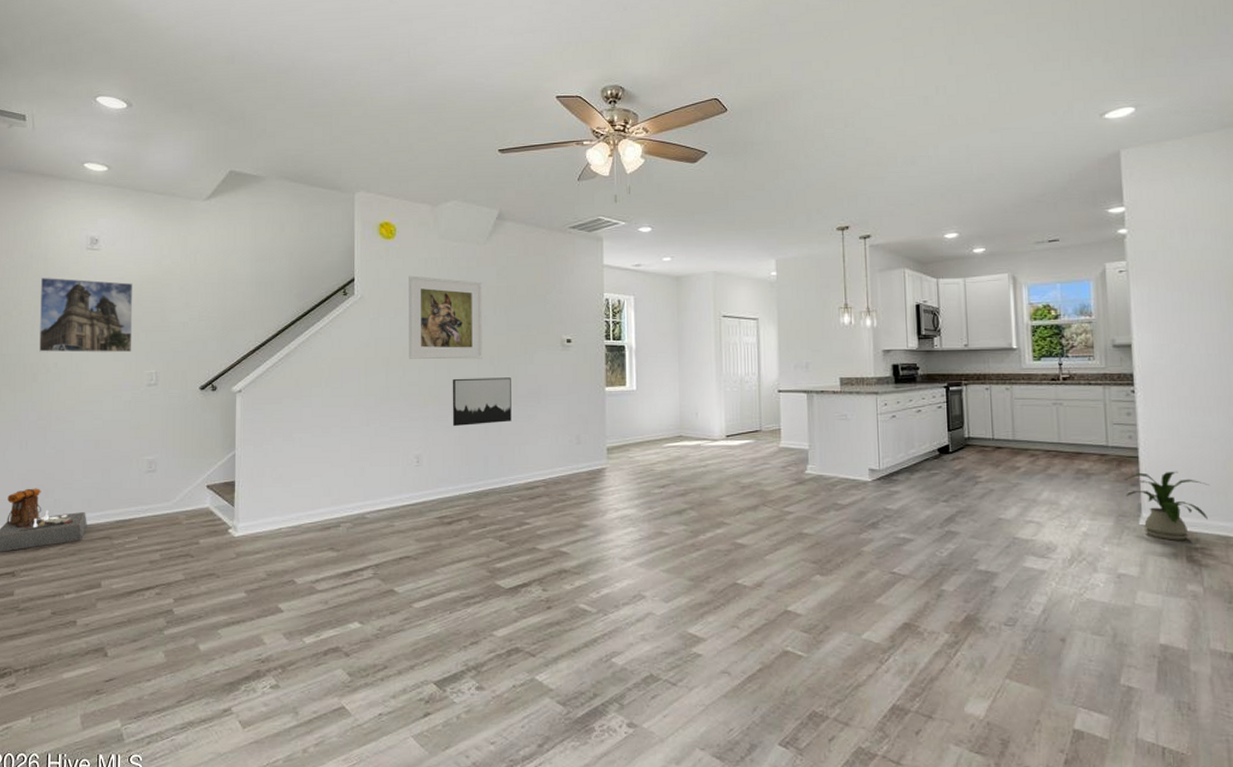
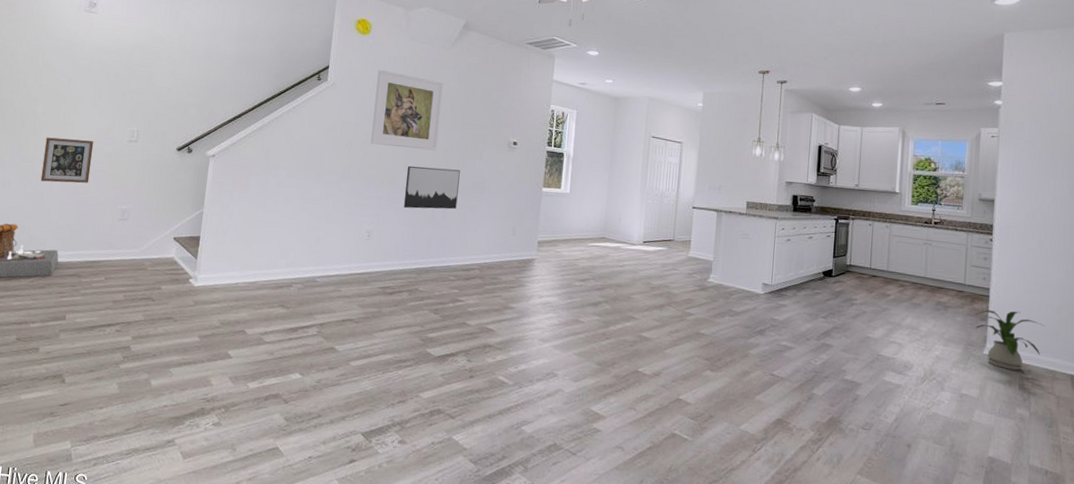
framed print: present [39,277,133,353] -> none [30,31,125,110]
picture frame: none [59,389,111,439] -> present [40,137,94,183]

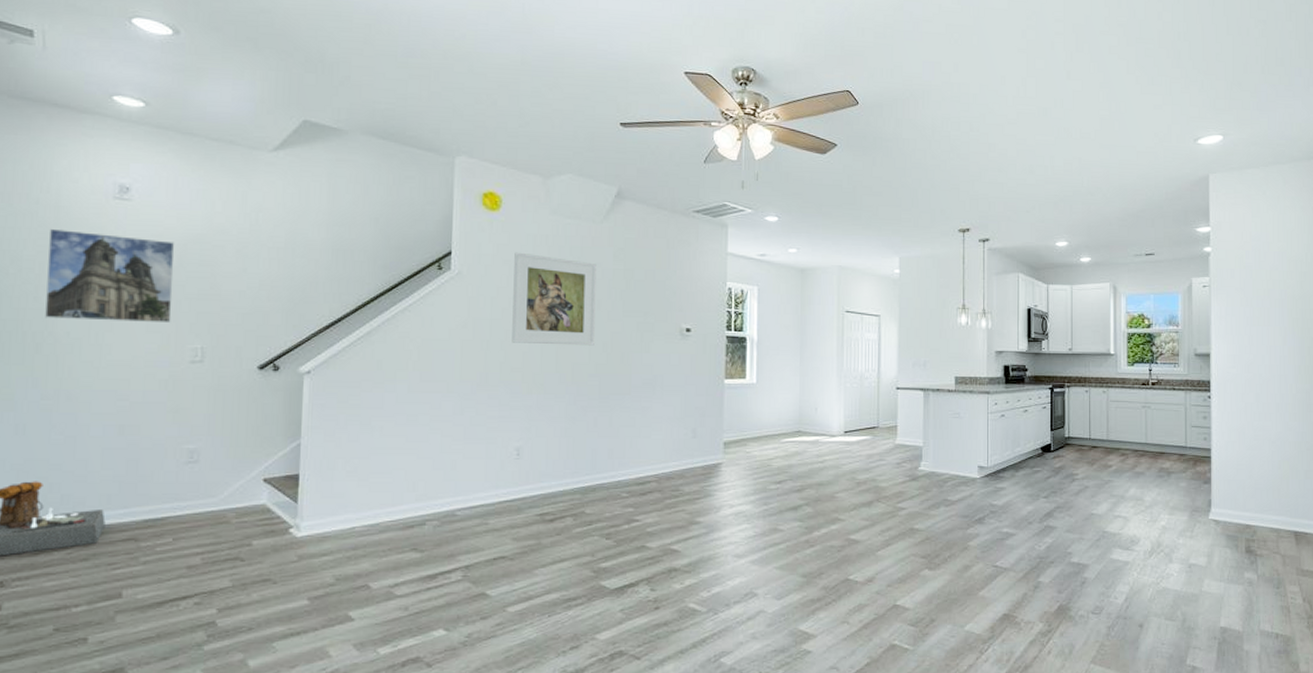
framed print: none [30,31,125,110] -> present [45,228,175,324]
picture frame: present [40,137,94,183] -> none [69,365,142,423]
wall art: present [403,165,460,210] -> none [558,365,625,416]
house plant: present [975,309,1045,371] -> none [1198,470,1267,533]

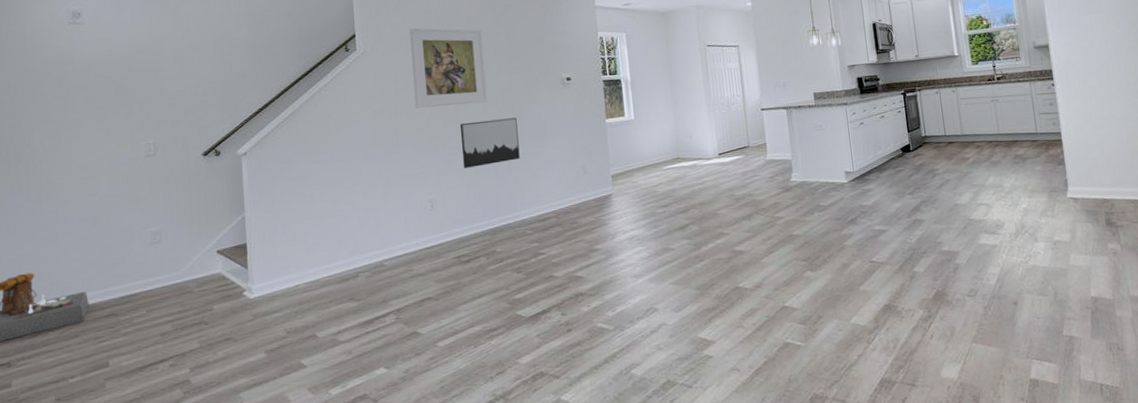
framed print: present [45,228,175,324] -> none [18,54,126,132]
wall art: none [558,365,625,416] -> present [459,117,520,168]

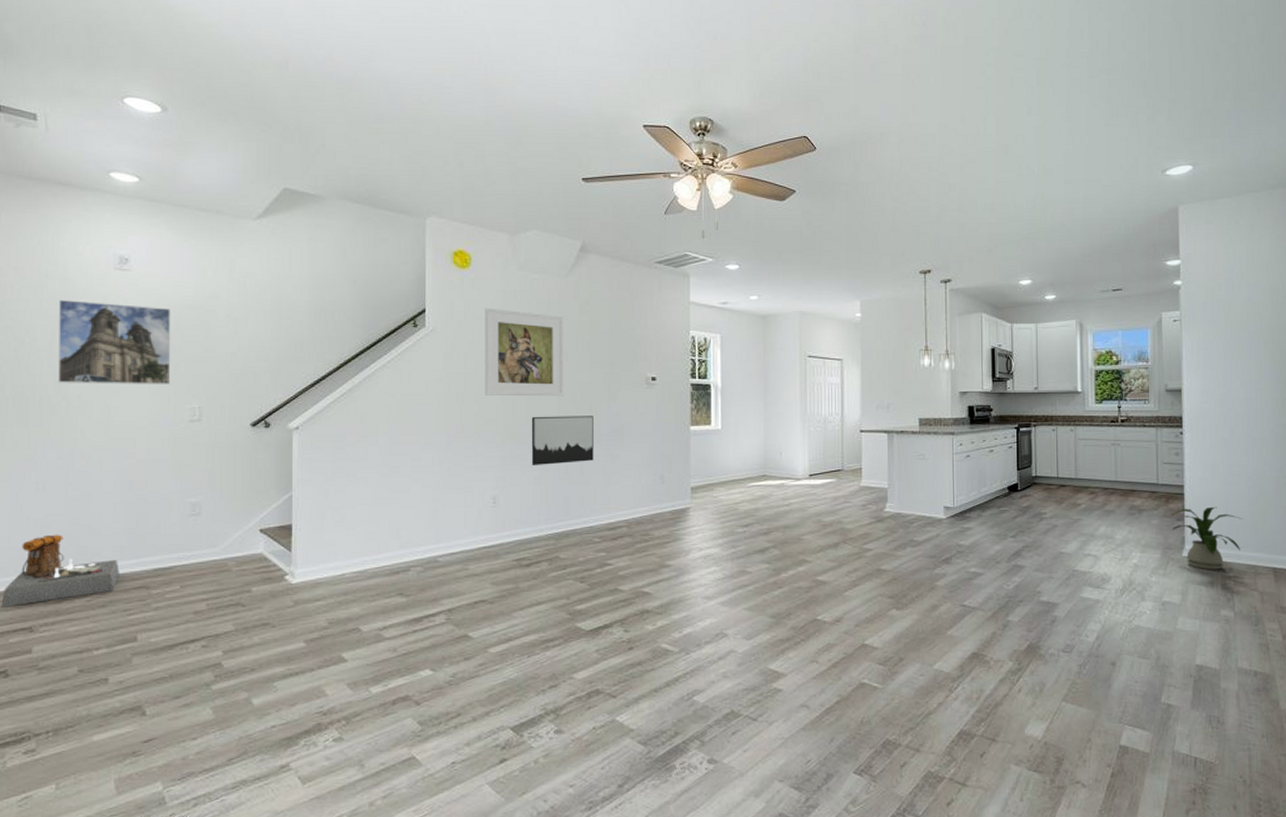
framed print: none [18,54,126,132] -> present [58,299,171,385]
house plant: none [1052,149,1119,208] -> present [1170,506,1243,570]

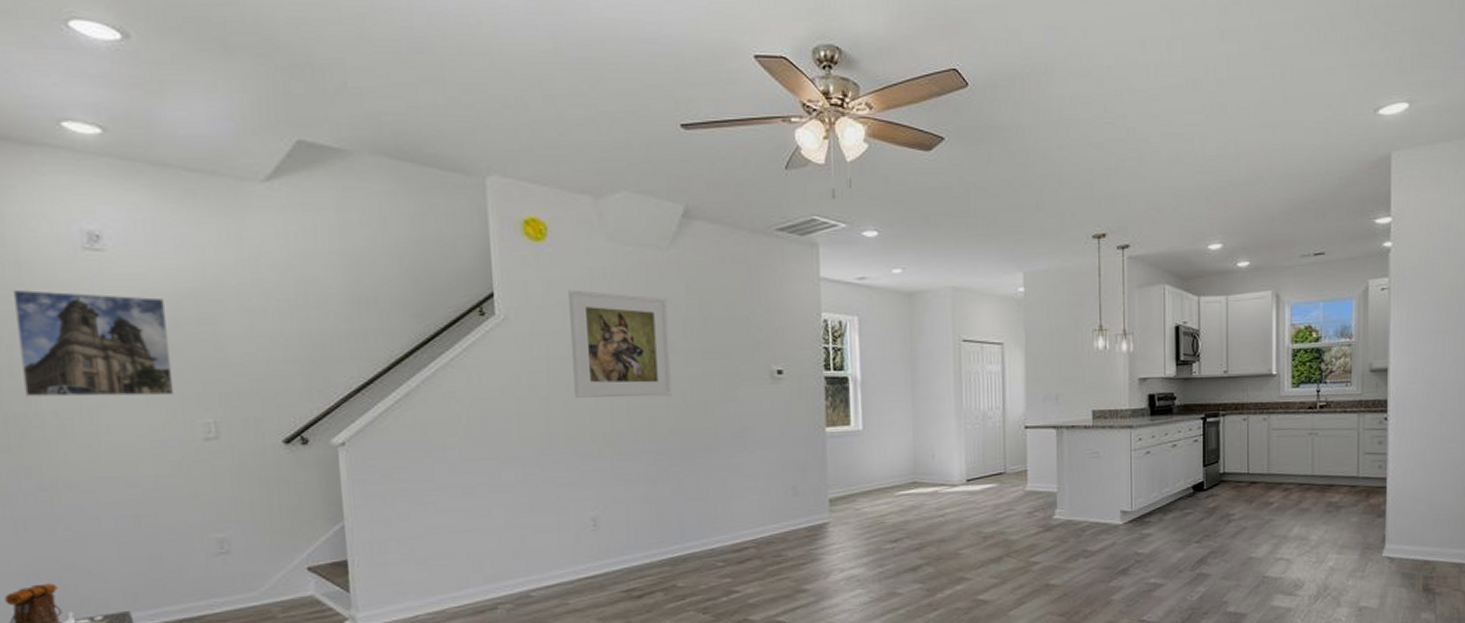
wall art: present [531,416,594,465] -> none [633,418,712,480]
house plant: present [1170,506,1243,570] -> none [1371,500,1449,571]

